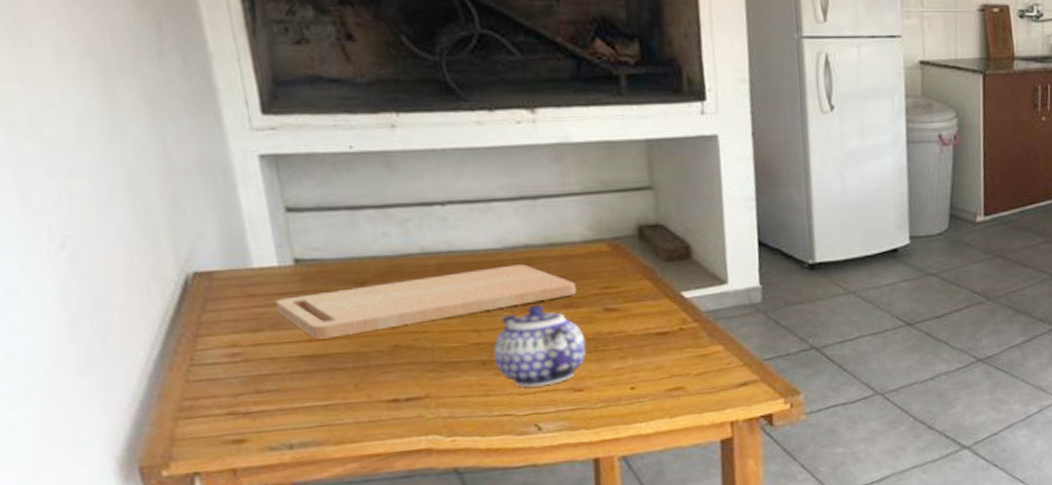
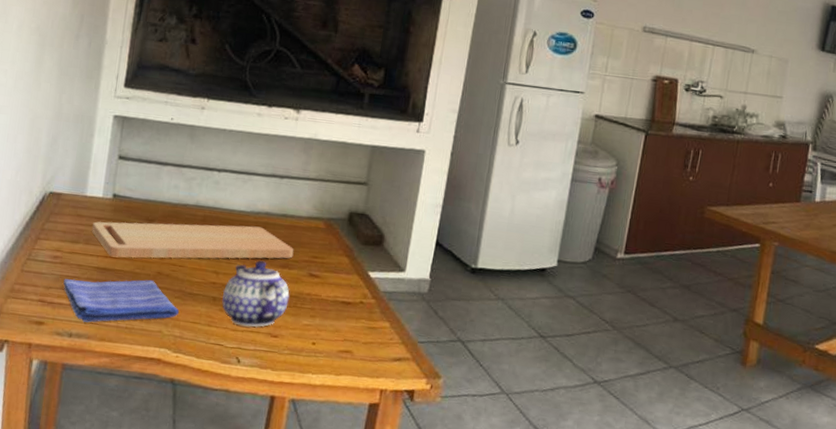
dish towel: none [256,356,439,427] -> present [63,279,179,323]

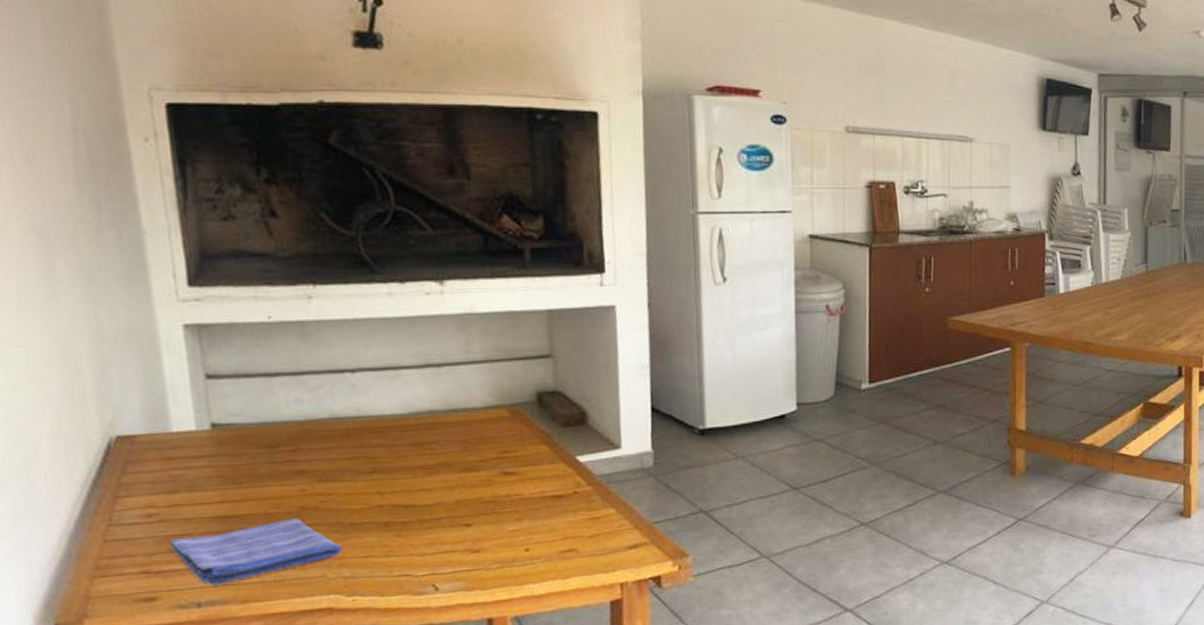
cutting board: present [92,221,294,259] -> none [192,429,477,501]
teapot: present [221,260,290,328] -> none [394,468,484,549]

